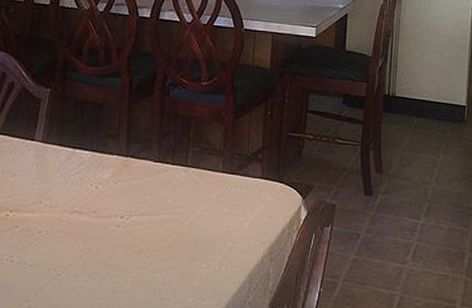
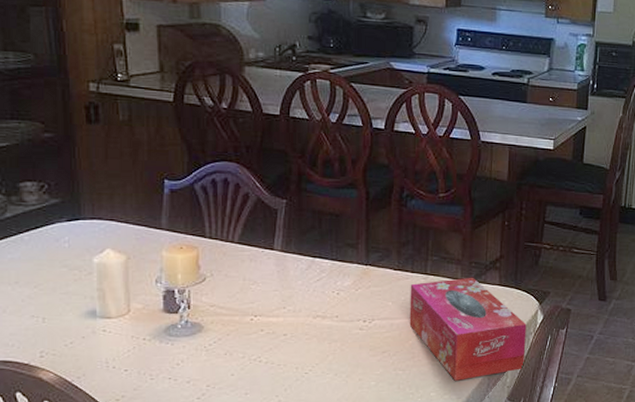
tissue box: none [168,169,290,285] -> present [409,277,527,381]

